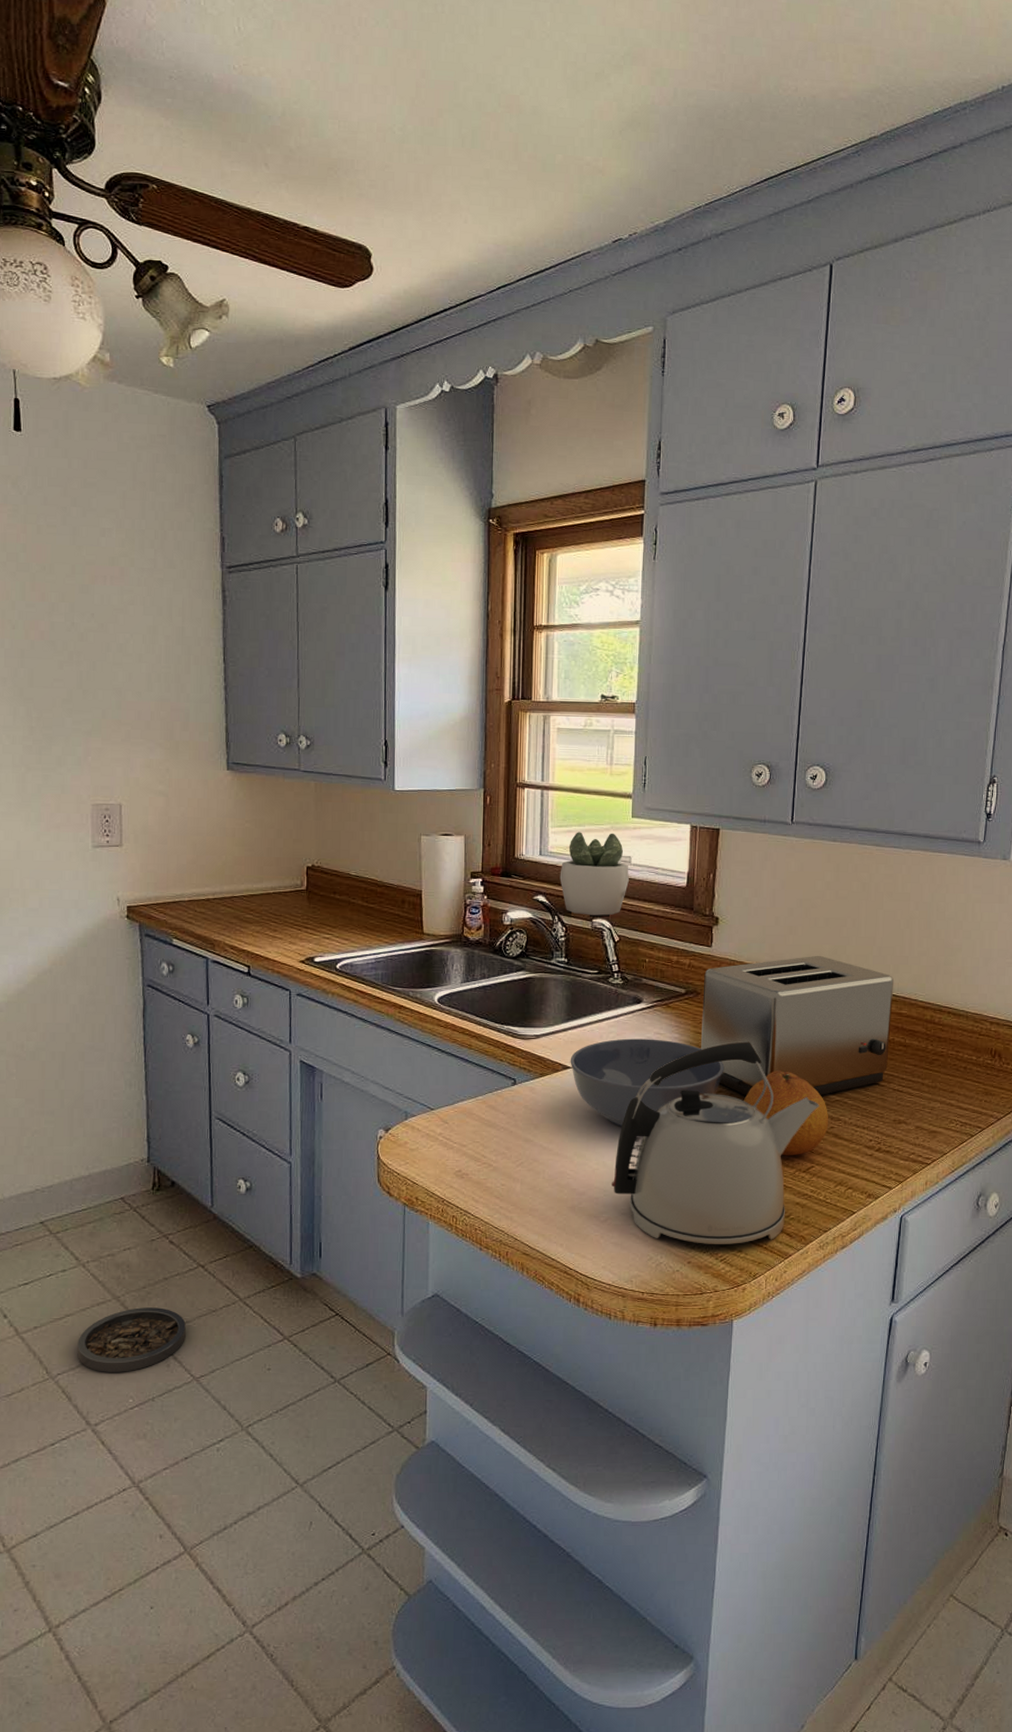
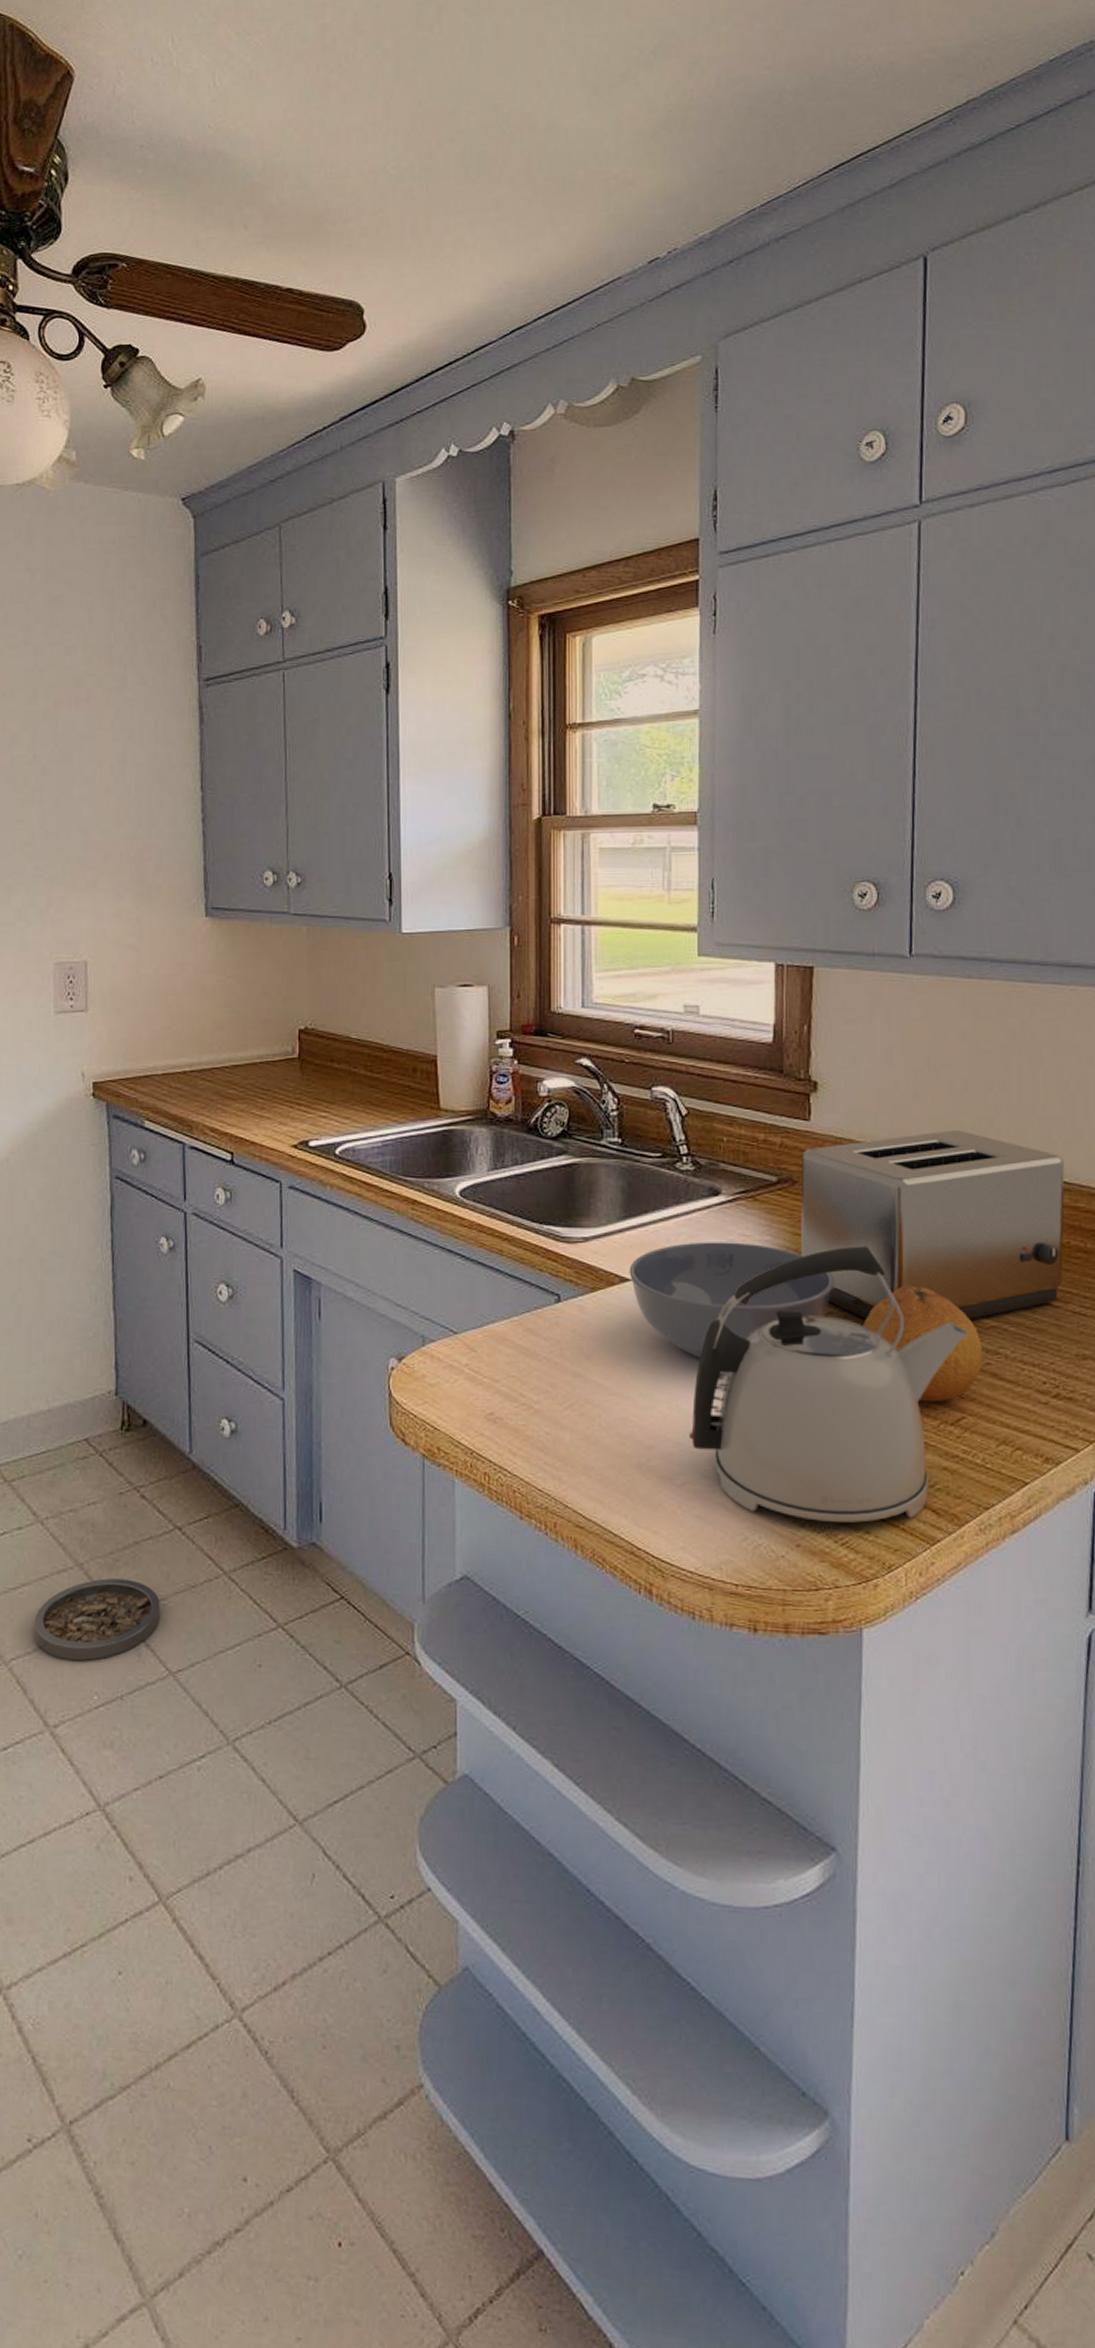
succulent plant: present [559,832,629,916] -> none [608,976,697,1082]

